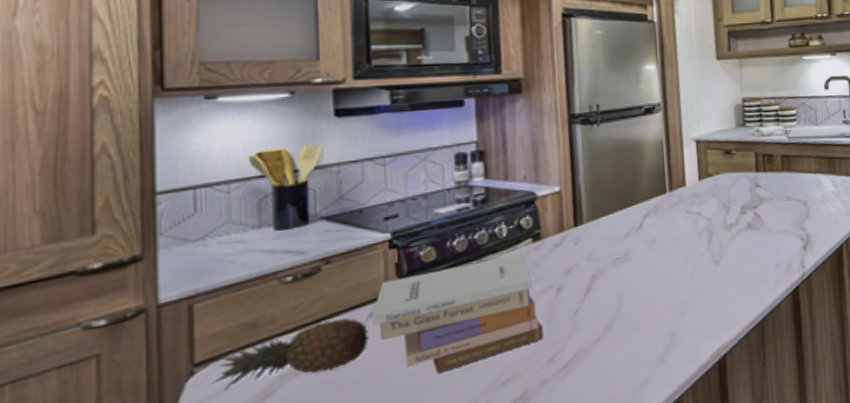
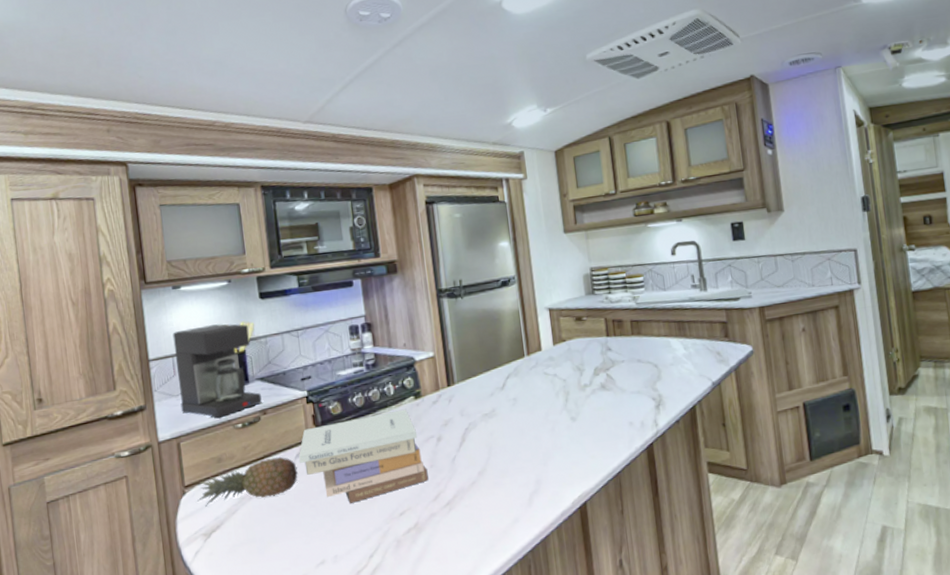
coffee maker: none [198,147,325,270] -> present [172,324,262,418]

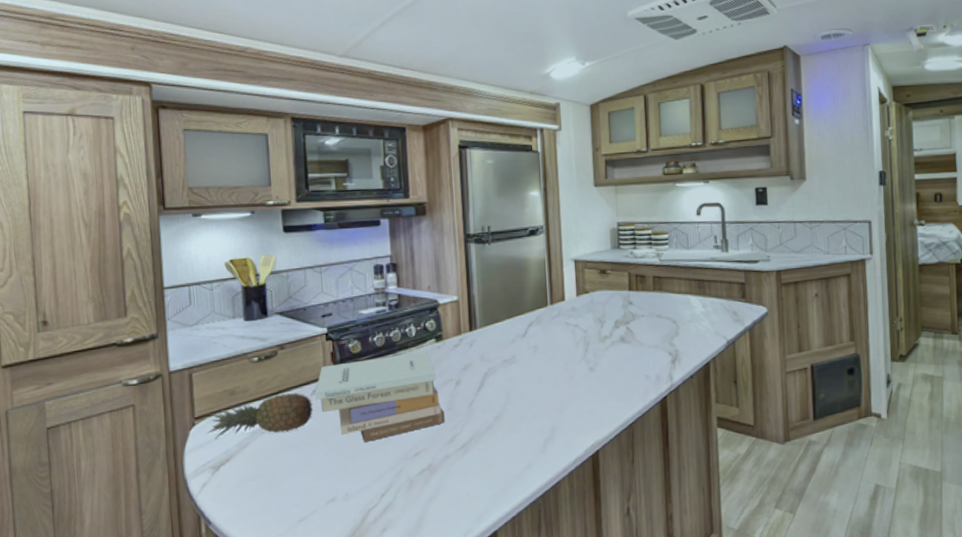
coffee maker: present [172,324,262,418] -> none [190,255,280,350]

